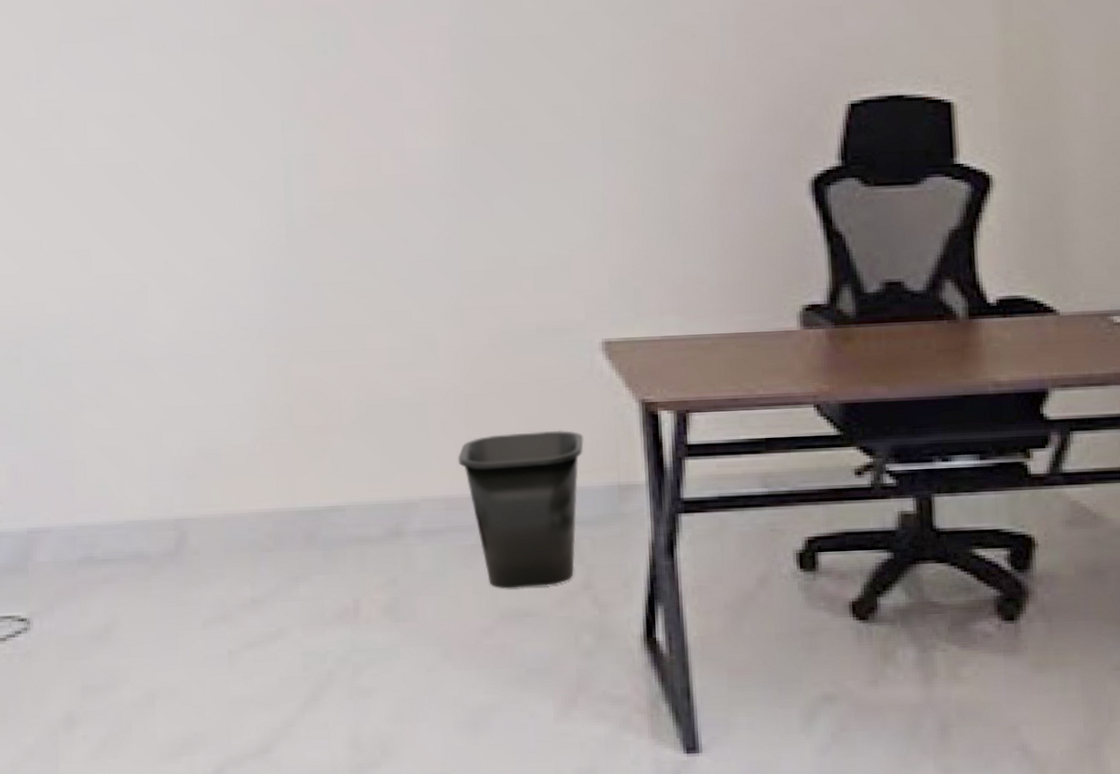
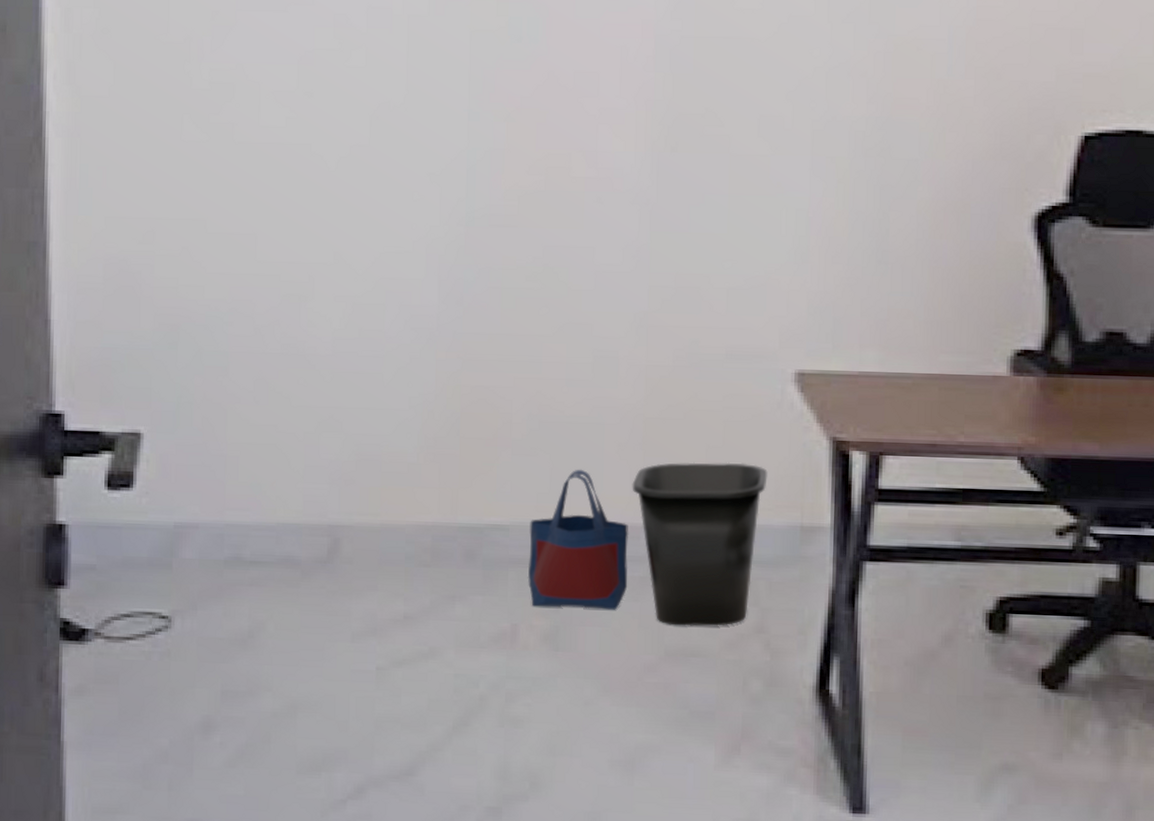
tote bag: none [364,447,461,581] -> present [527,469,629,610]

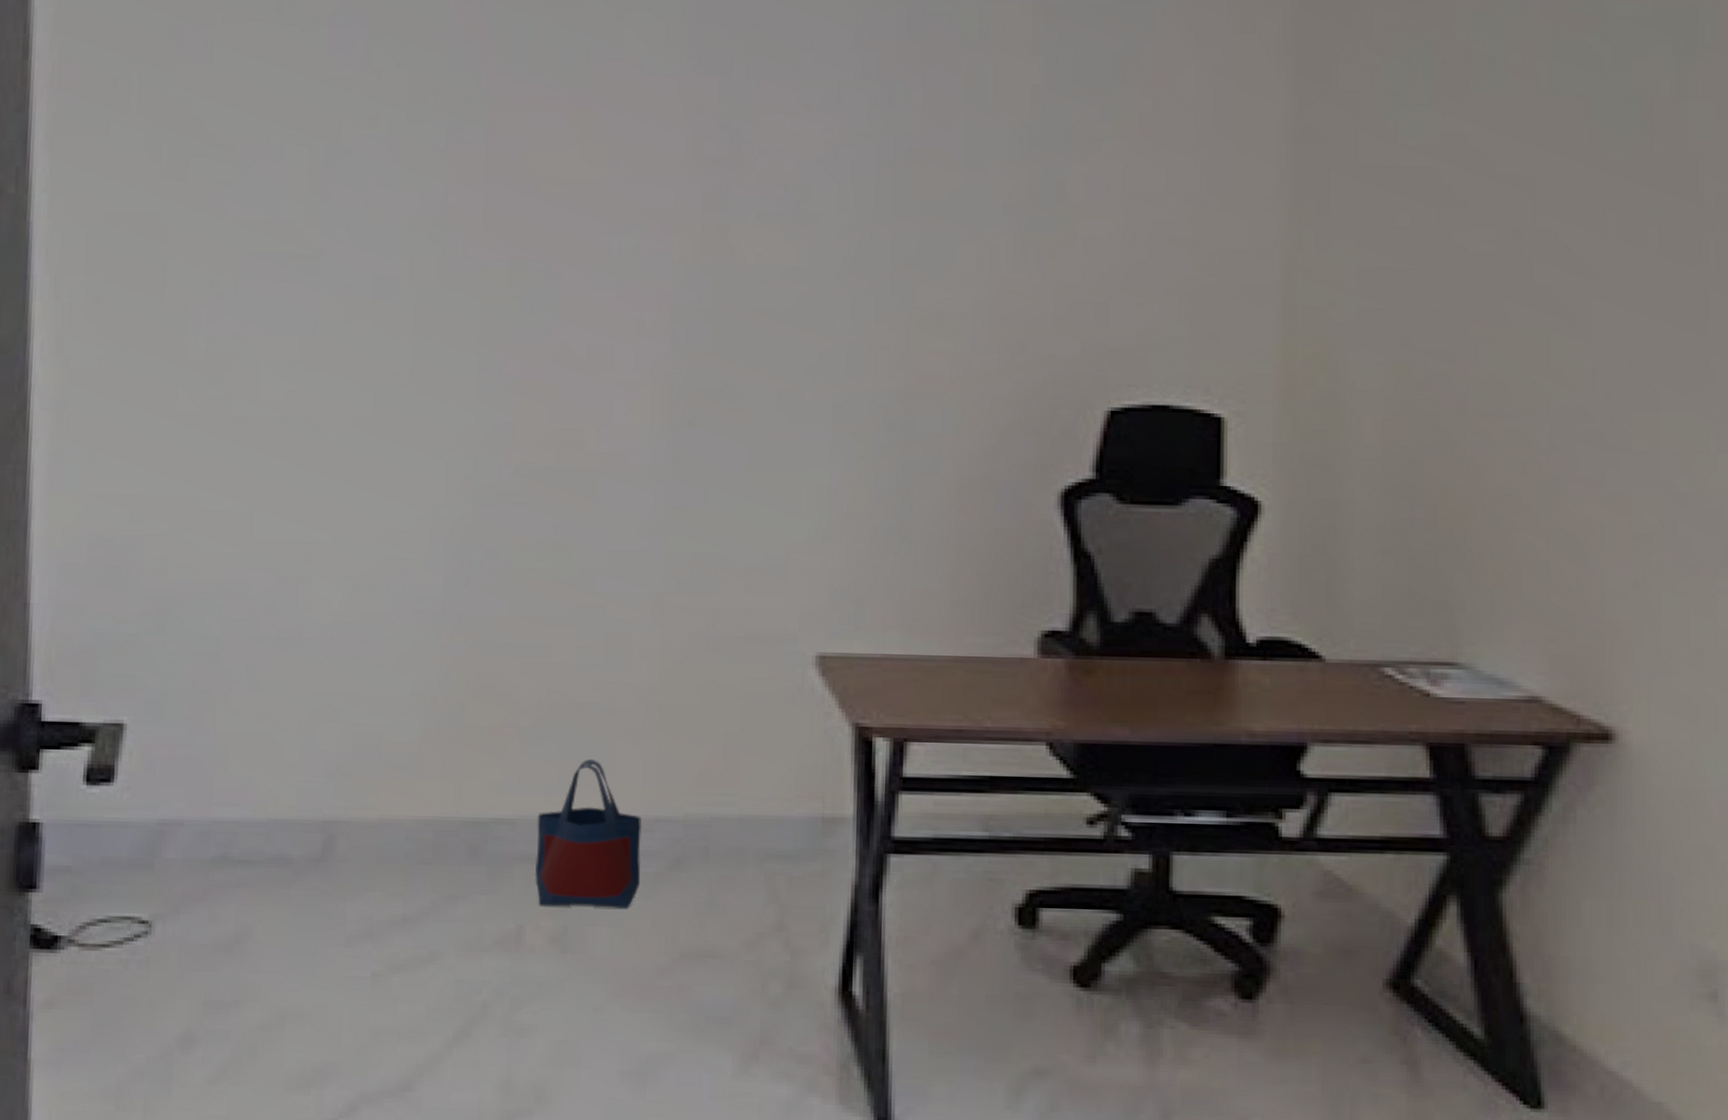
waste bin: present [632,462,768,626] -> none [645,750,788,925]

